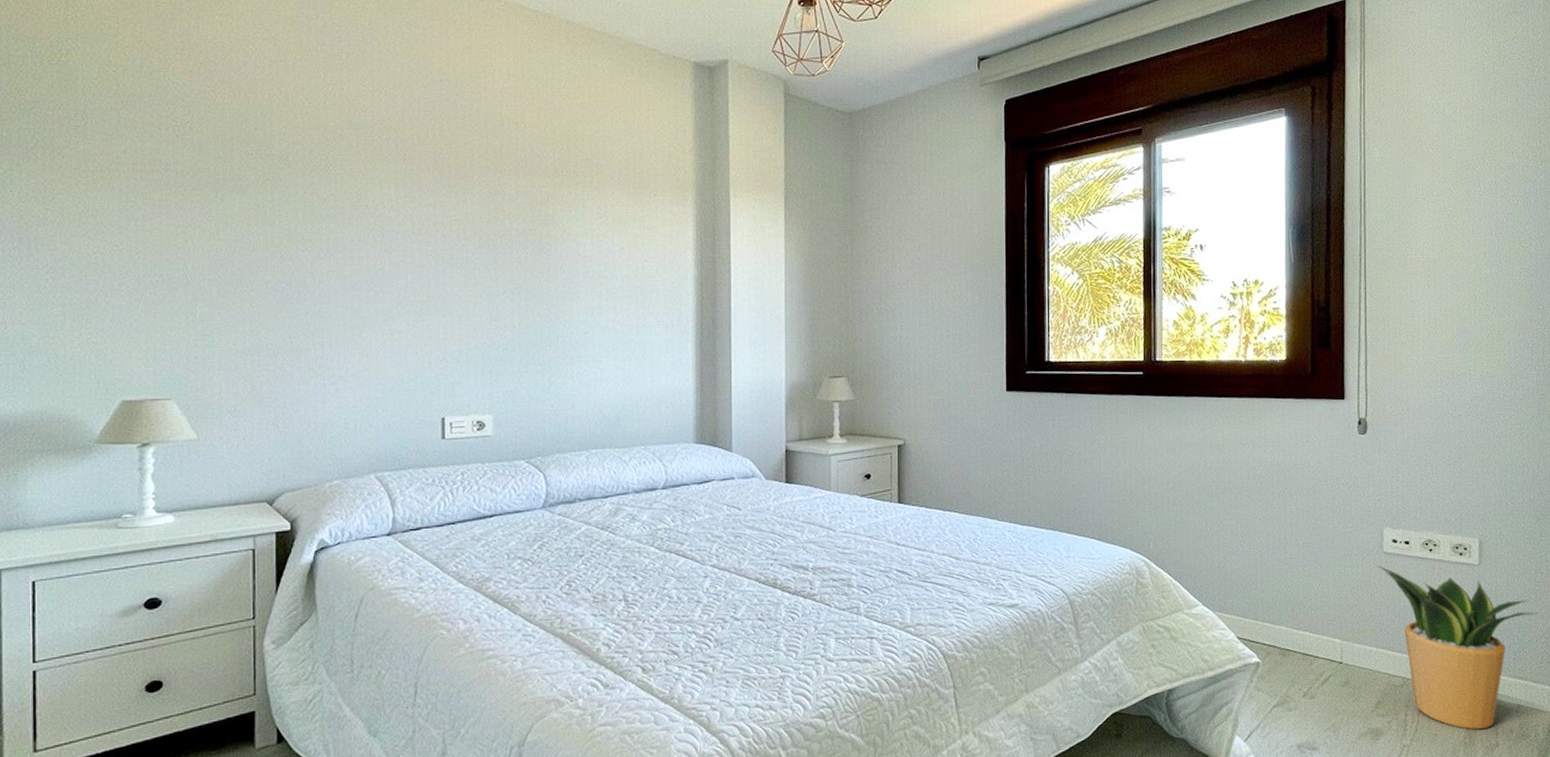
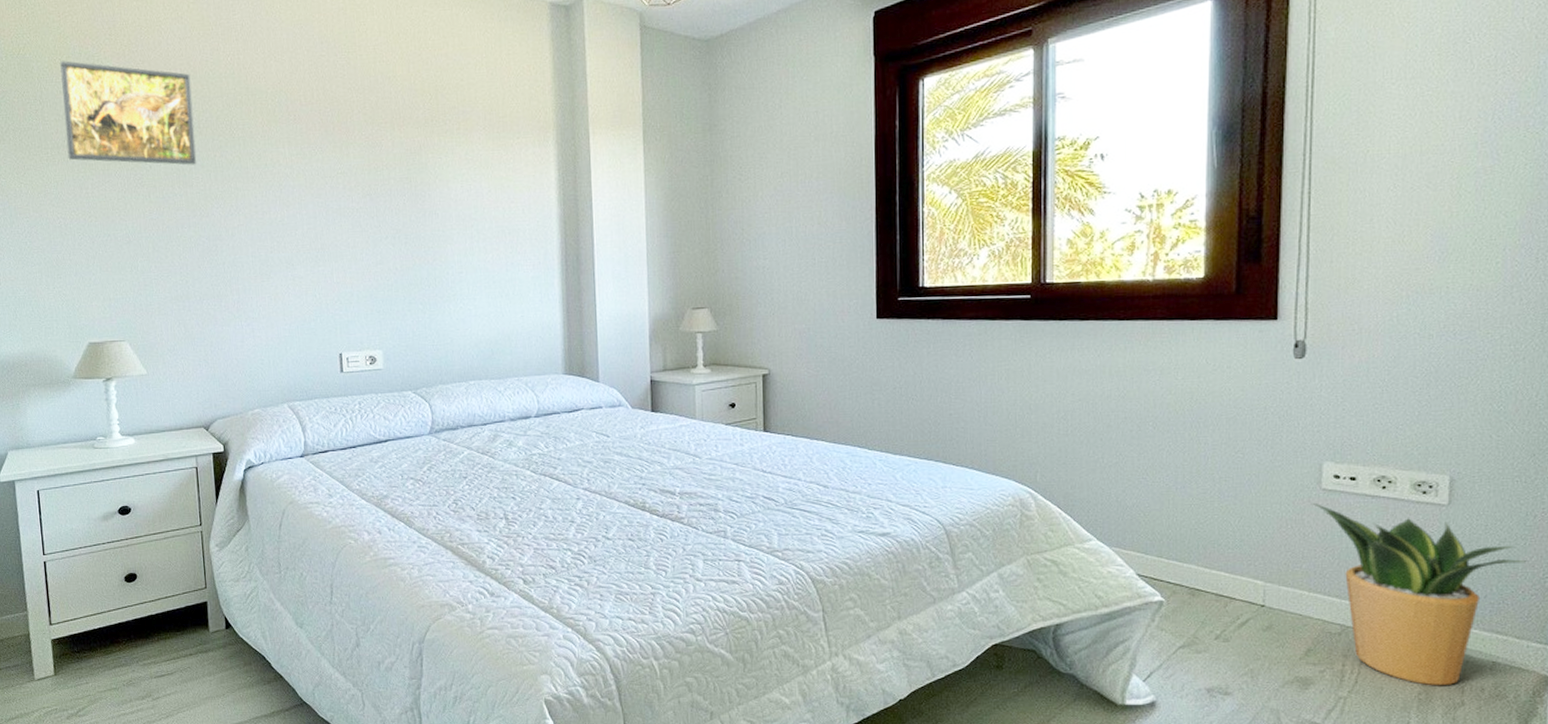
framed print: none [112,73,282,201] -> present [60,61,197,166]

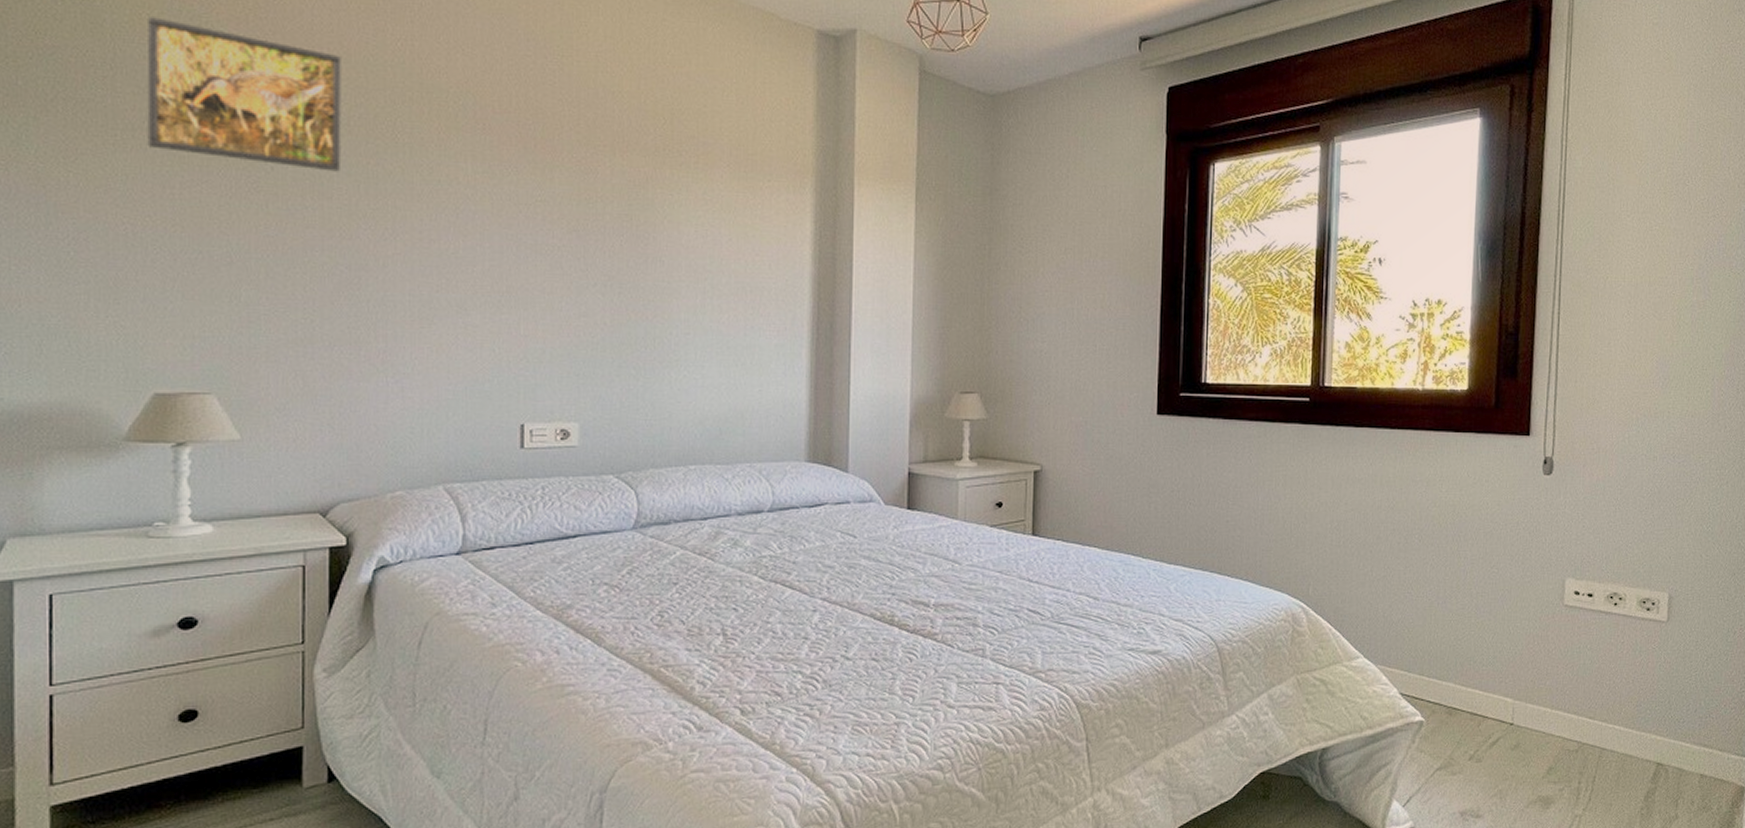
potted plant: present [1312,502,1528,686] -> none [1555,619,1729,801]

